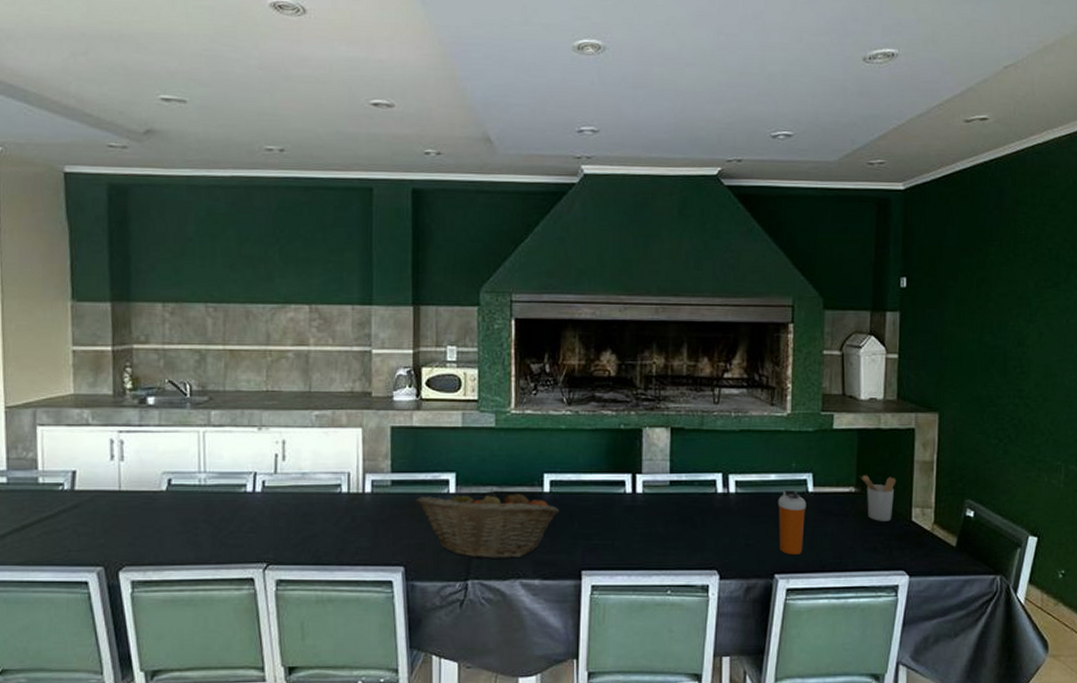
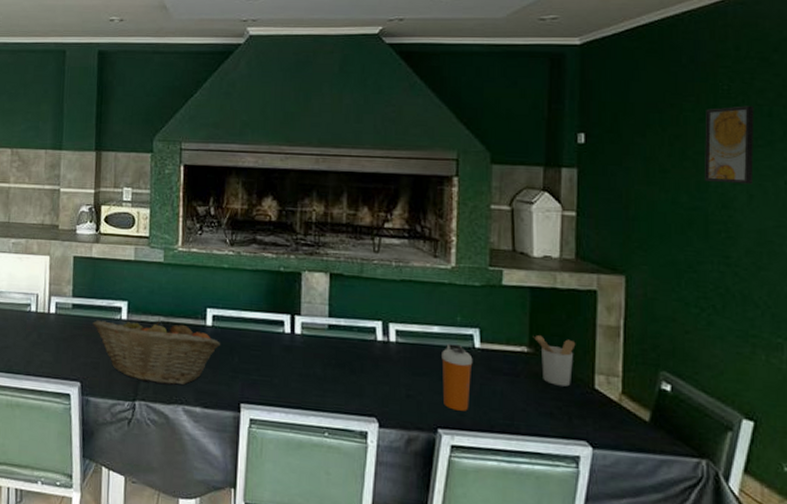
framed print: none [1005,250,1045,323] -> present [704,106,755,185]

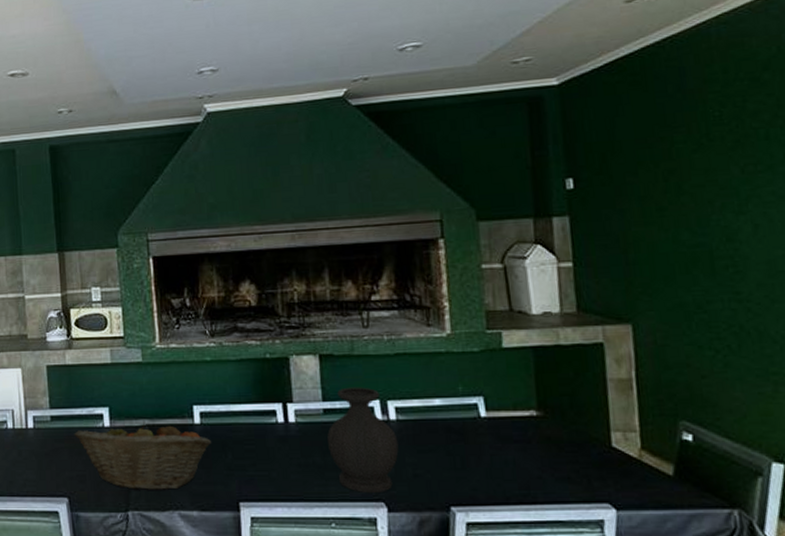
vase: none [329,306,395,409] -> present [327,387,399,492]
shaker bottle: present [441,344,473,411] -> none [446,416,481,485]
utensil holder: present [533,335,576,387] -> none [541,397,587,448]
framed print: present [704,106,755,185] -> none [698,130,756,215]

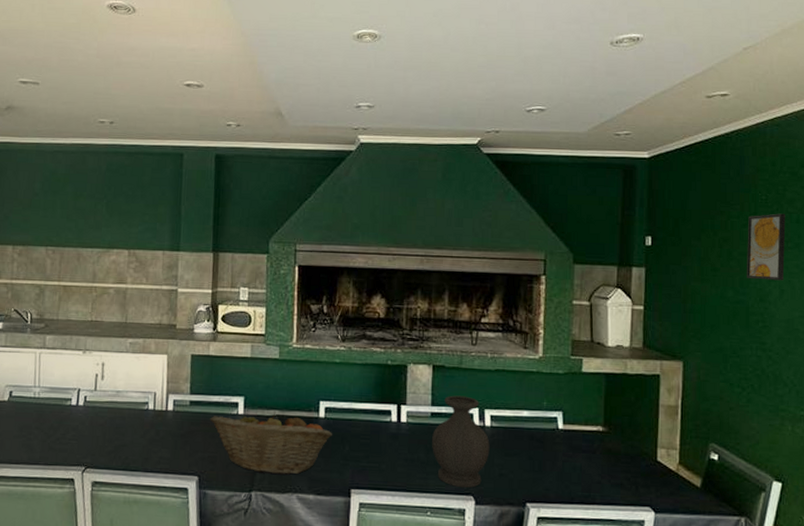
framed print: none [698,130,756,215] -> present [747,213,786,281]

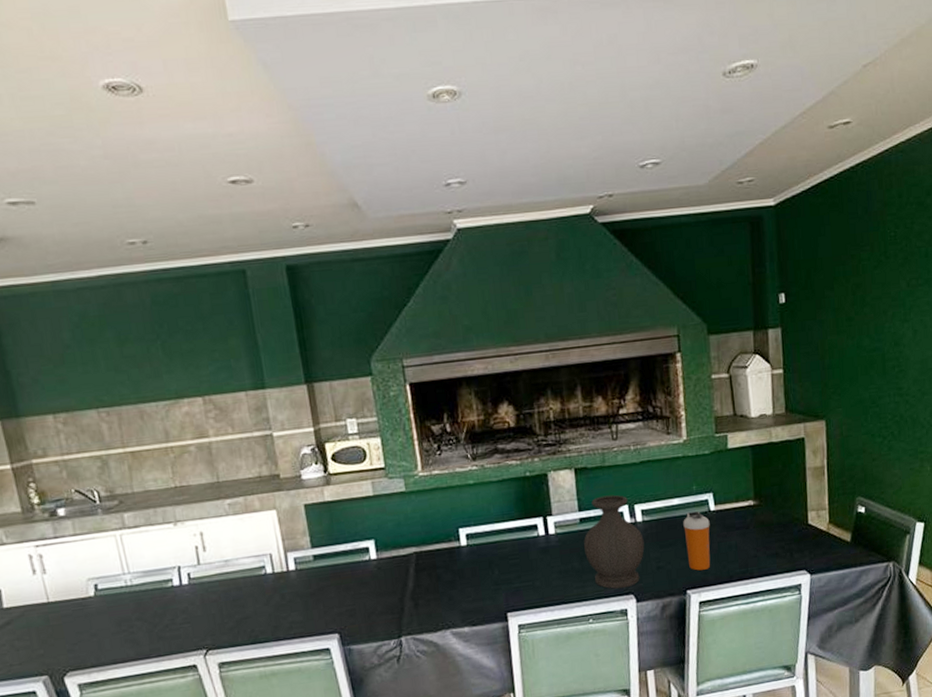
fruit basket: present [210,411,333,475] -> none [340,548,479,617]
shaker bottle: none [530,426,557,486] -> present [683,511,711,571]
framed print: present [747,213,786,281] -> none [879,249,916,323]

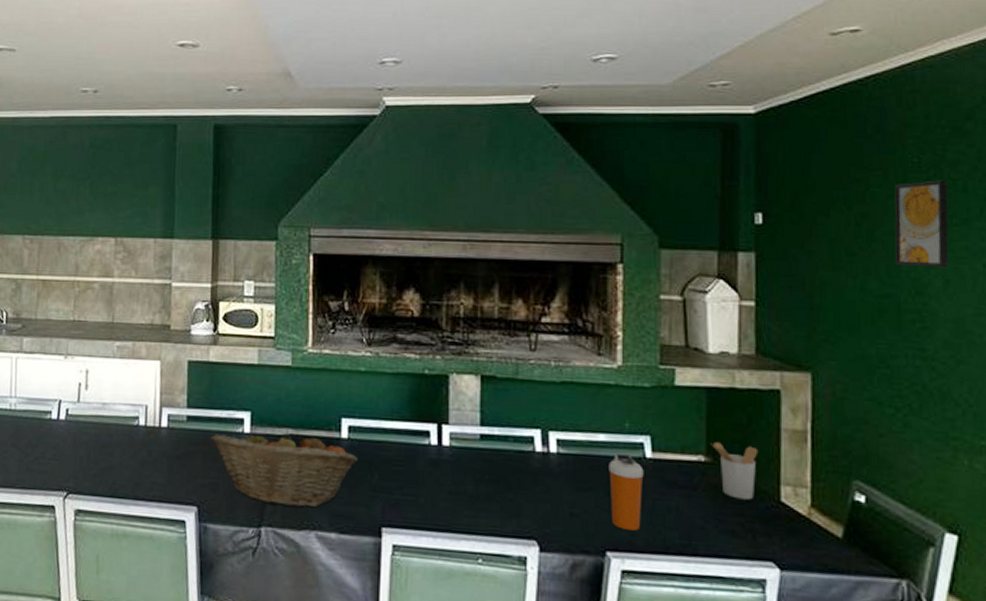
fruit basket: none [340,548,479,617] -> present [210,429,359,508]
vase: present [584,495,645,589] -> none [482,413,557,530]
utensil holder: none [757,486,791,529] -> present [710,442,759,500]
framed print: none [879,249,916,323] -> present [894,180,949,268]

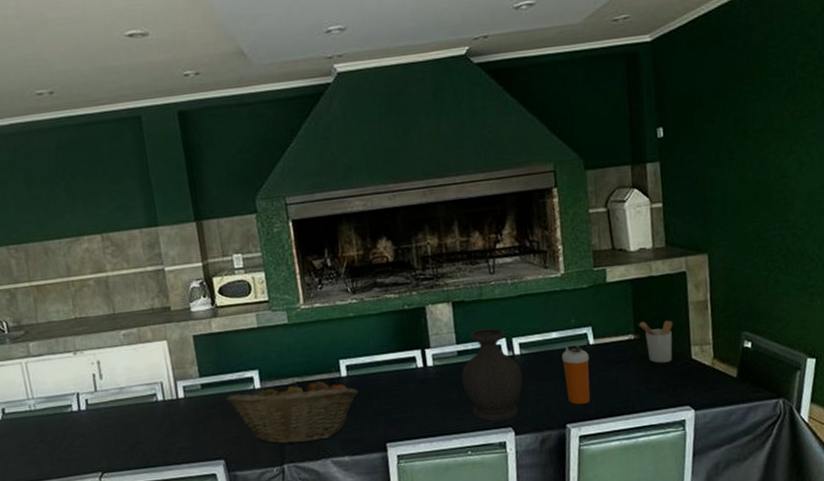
vase: none [482,413,557,530] -> present [462,328,523,422]
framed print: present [894,180,949,268] -> none [760,80,802,156]

